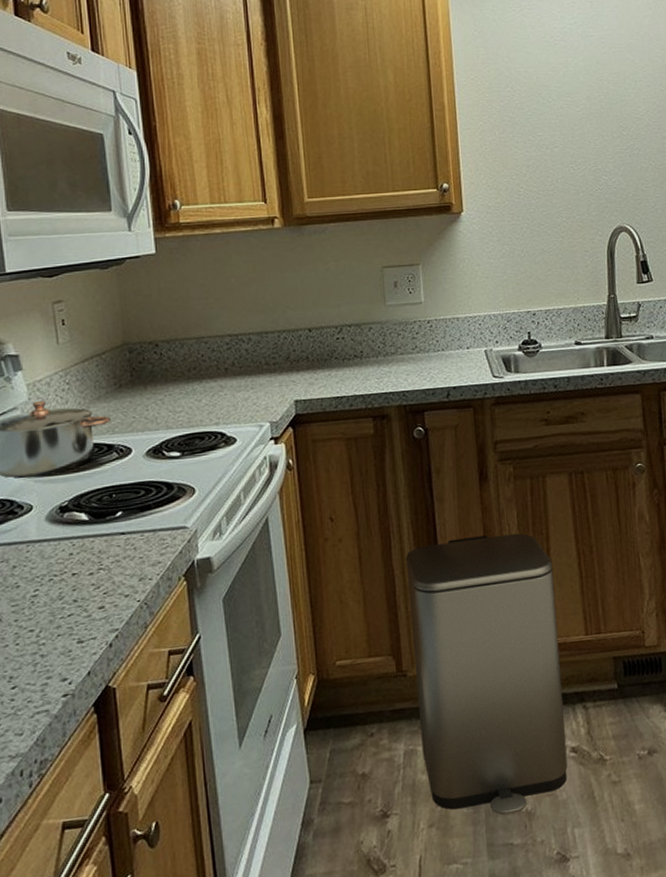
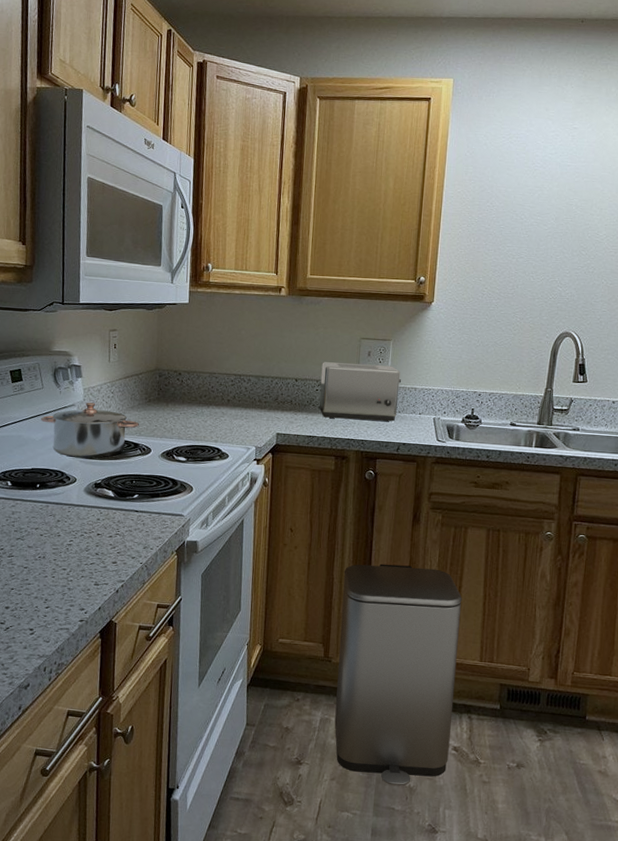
toaster: none [339,295,441,371] -> present [318,362,401,422]

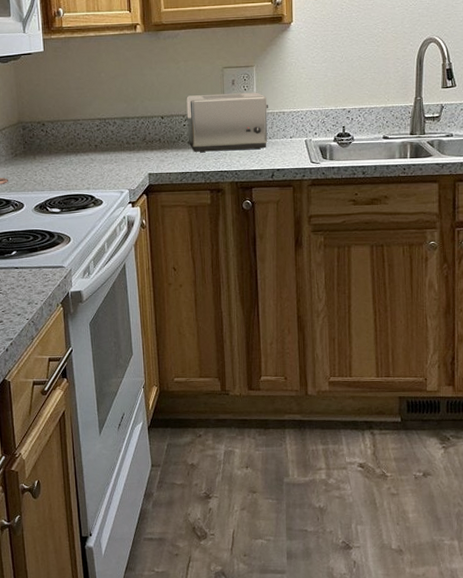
pedal bin: present [334,563,462,786] -> none [231,291,355,508]

